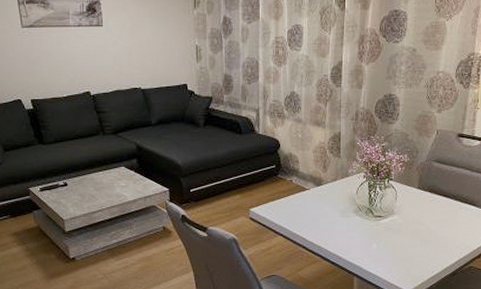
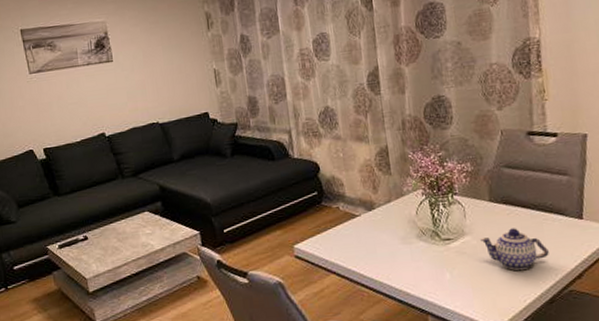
teapot: none [406,212,458,248] -> present [480,228,549,271]

